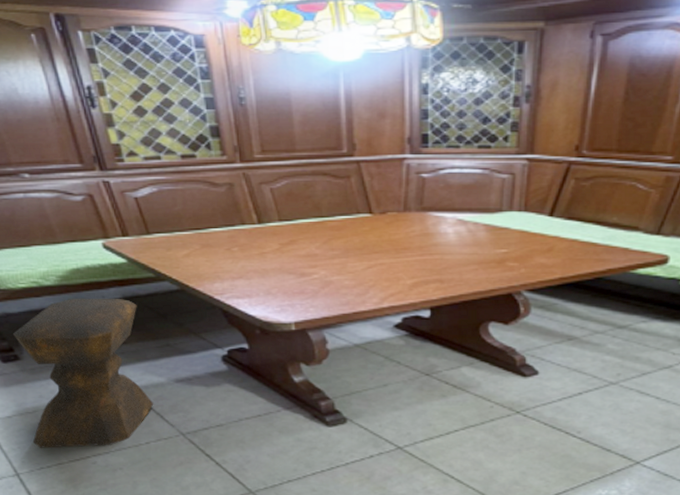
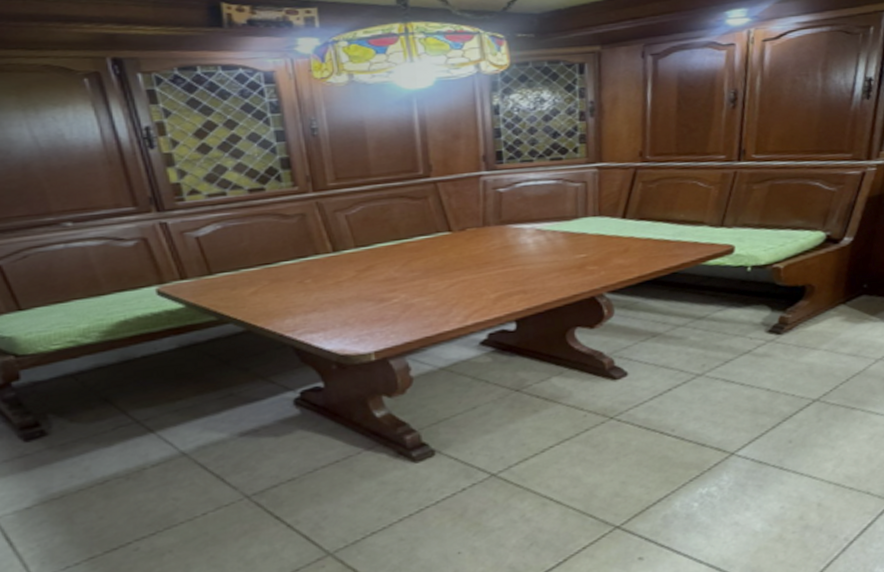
stool: present [12,298,154,448] -> none [40,348,213,542]

